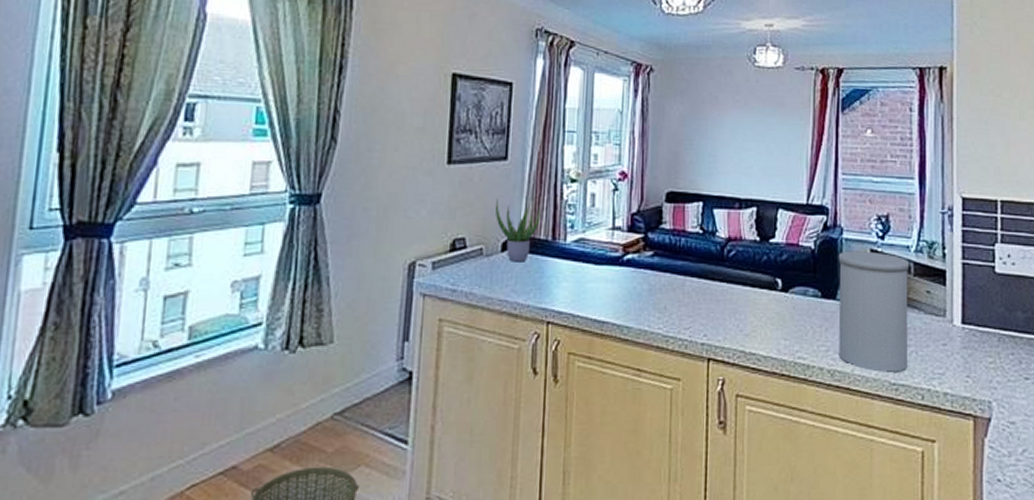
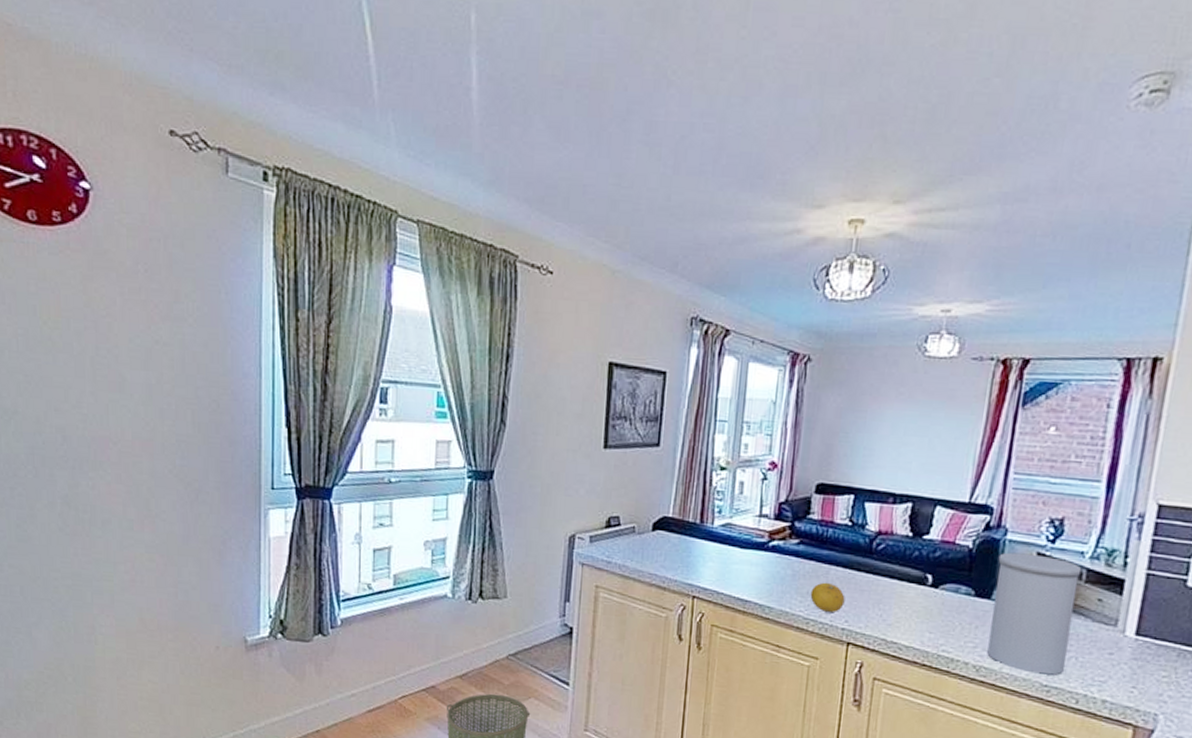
potted plant: present [495,198,541,262] -> none [647,482,691,542]
fruit: none [668,295,702,326] -> present [810,582,845,612]

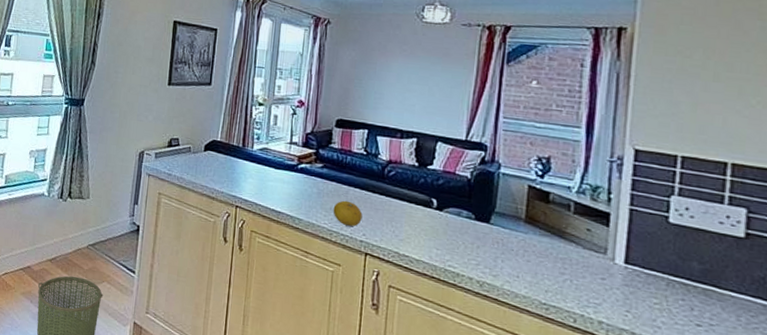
canister: present [987,552,1082,675] -> none [489,183,570,295]

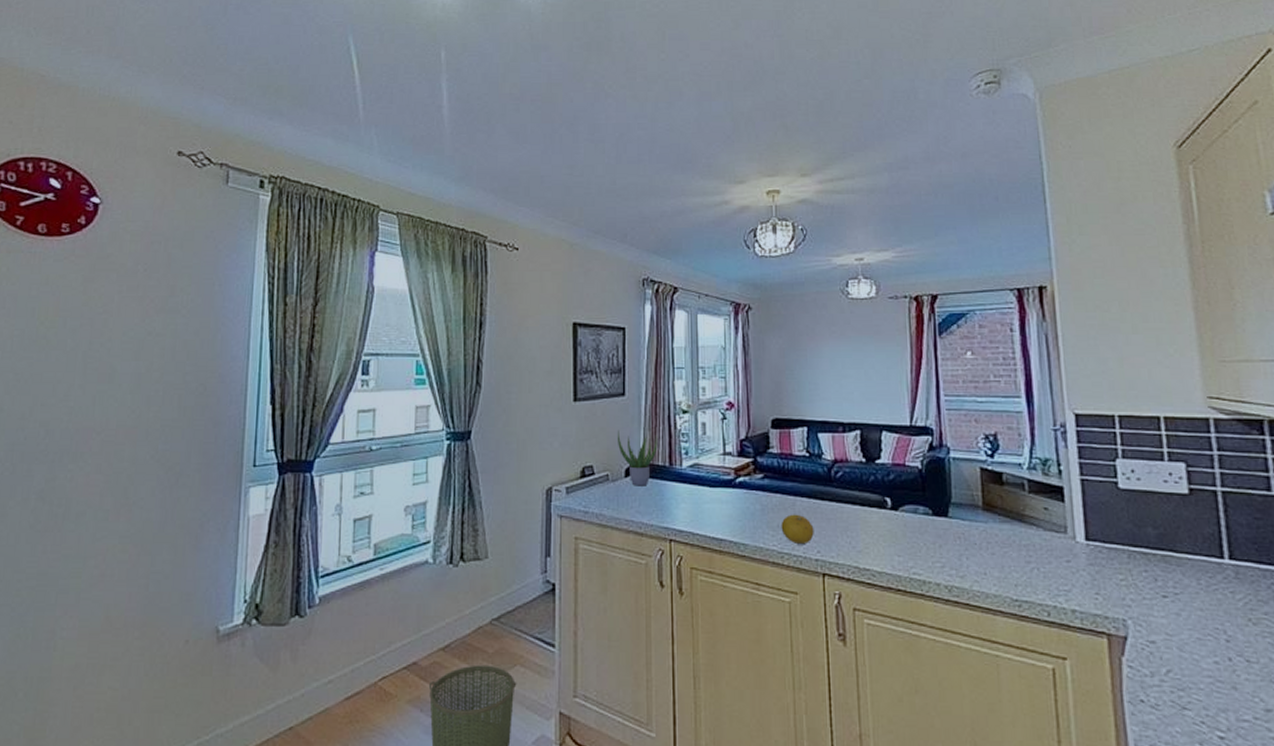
potted plant: none [200,112,235,161] -> present [617,430,658,486]

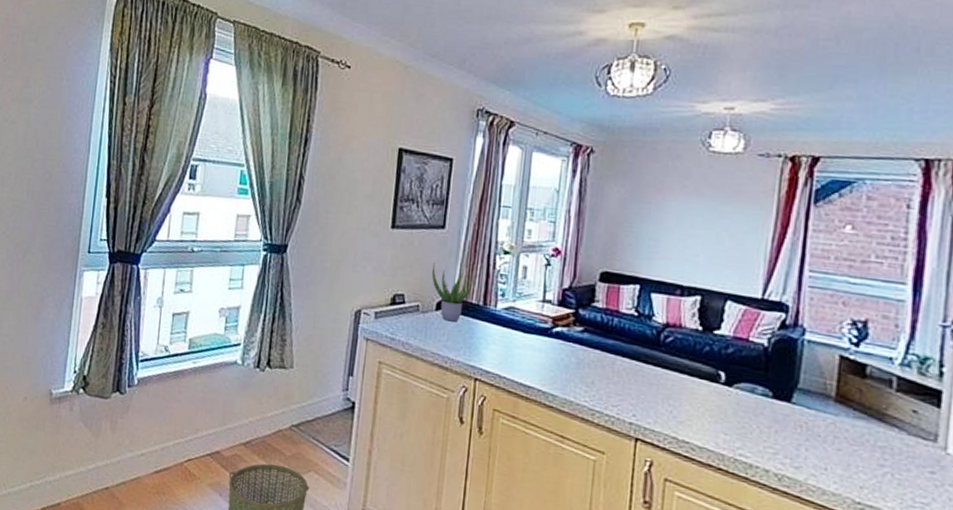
fruit: present [781,514,814,543] -> none [595,372,632,405]

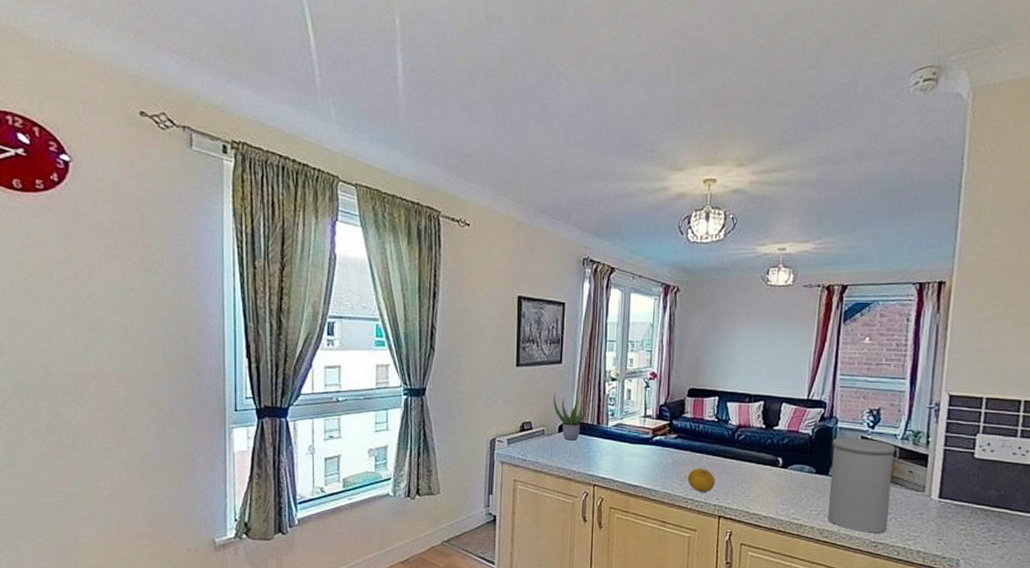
fruit: none [595,372,632,405] -> present [687,468,715,492]
canister: none [789,353,892,492] -> present [828,437,896,533]

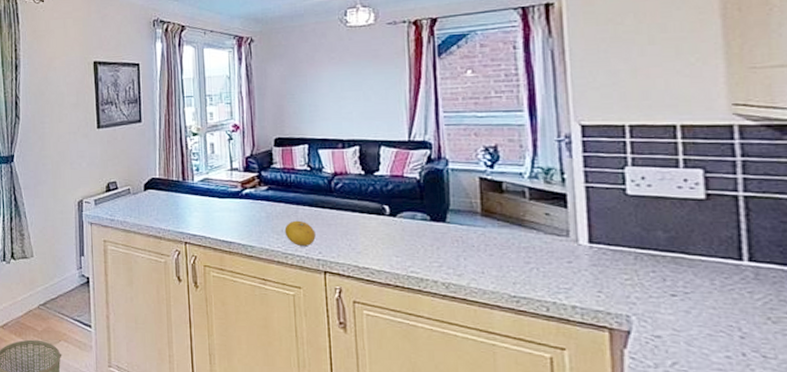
potted plant: present [553,393,588,441] -> none [135,151,172,198]
canister: present [828,437,896,533] -> none [445,179,528,286]

